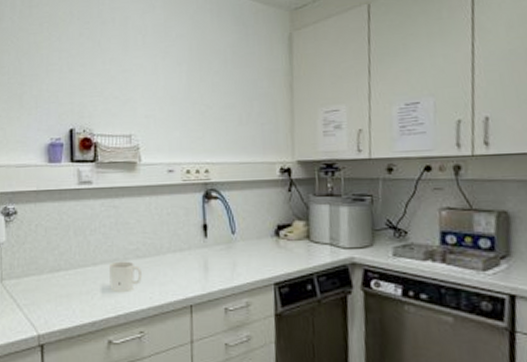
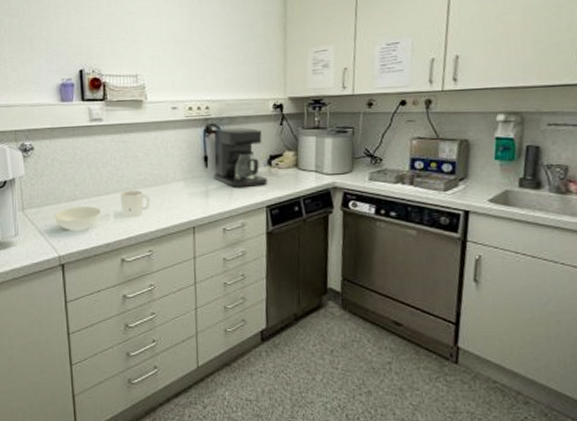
bowl: none [35,278,87,307] -> present [54,206,101,232]
coffee maker: none [214,193,276,261] -> present [213,127,269,187]

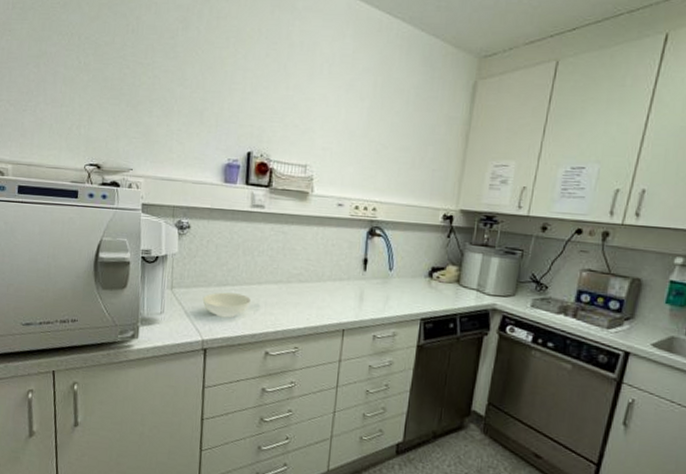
mug: present [119,190,150,218] -> none [271,283,302,312]
coffee maker: present [213,127,269,187] -> none [371,232,427,297]

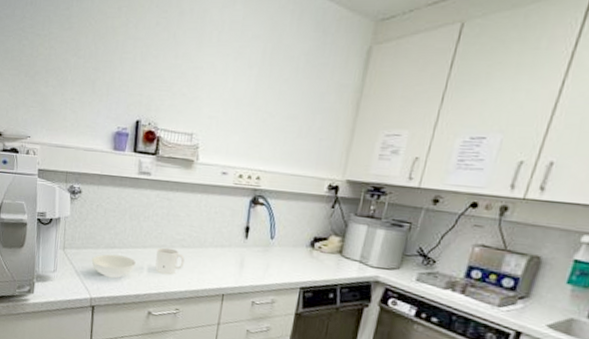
mug: none [271,283,302,312] -> present [155,247,185,275]

